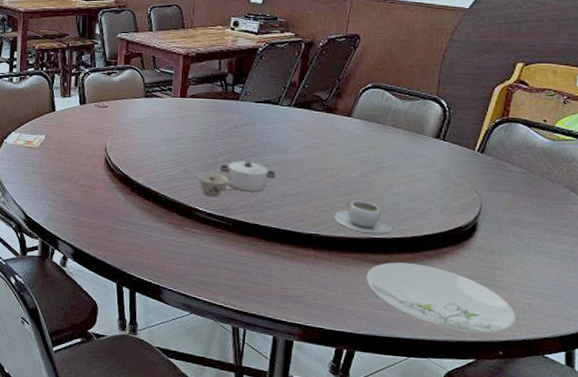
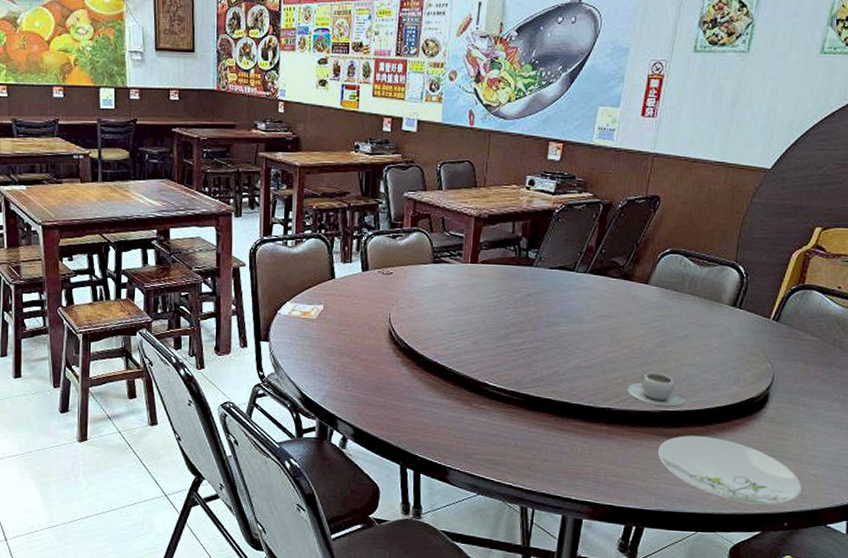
teacup: present [198,172,235,197] -> none [488,344,527,371]
cooking pot: present [219,160,276,193] -> none [510,331,570,365]

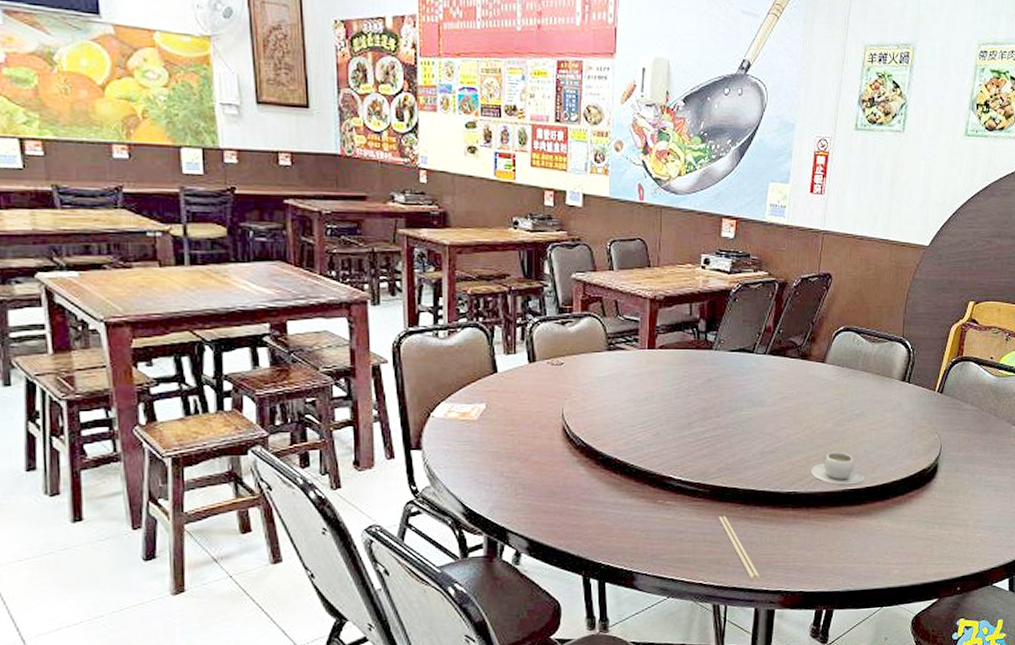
chopsticks: none [530,424,571,489] -> present [718,516,761,580]
plate: present [658,435,802,506] -> none [843,511,970,573]

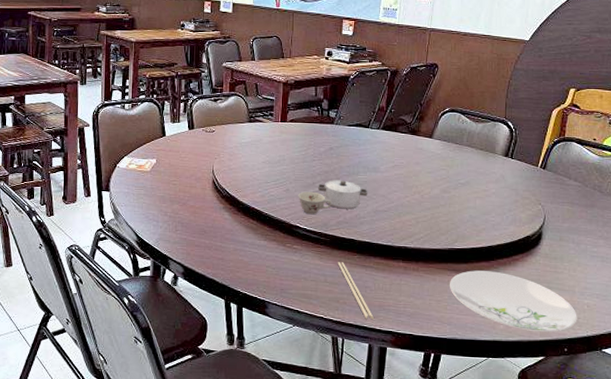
teacup: none [670,434,711,462] -> present [298,191,332,215]
cooking pot: none [694,418,753,453] -> present [317,180,368,209]
teacup: present [811,452,866,487] -> none [420,215,471,246]
plate: none [843,511,970,573] -> present [450,270,577,333]

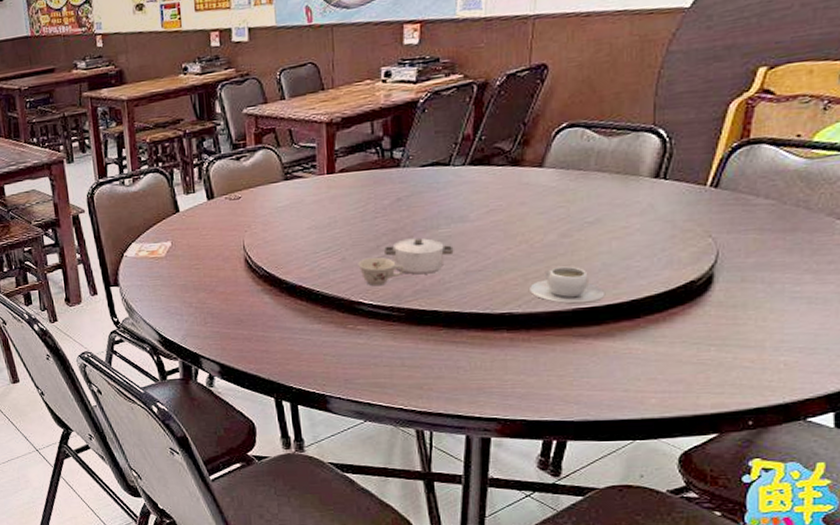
chopsticks: present [337,262,375,320] -> none [417,340,472,407]
teacup: none [420,215,471,246] -> present [530,266,606,305]
plate: present [450,270,577,333] -> none [576,331,769,404]

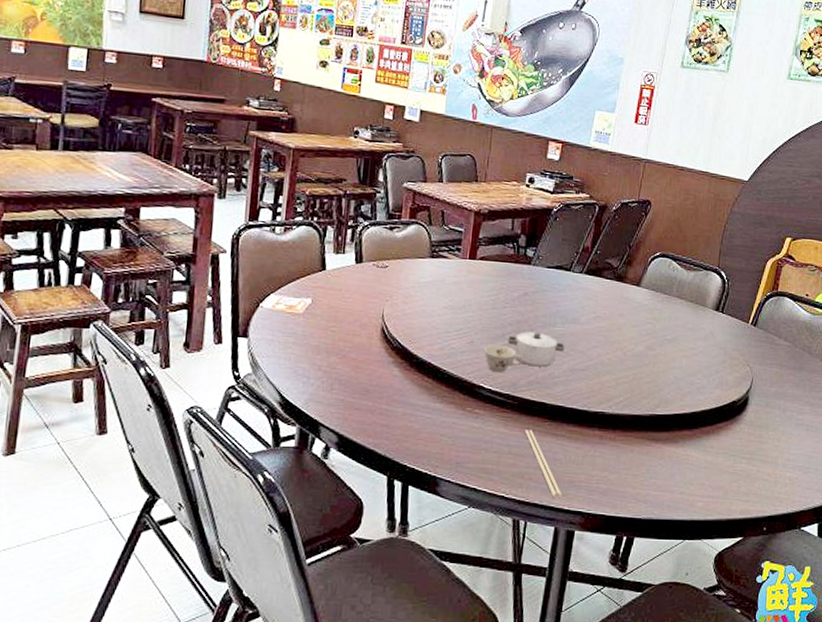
chopsticks: none [417,340,472,407] -> present [524,430,563,498]
teacup: present [530,266,606,305] -> none [619,375,675,412]

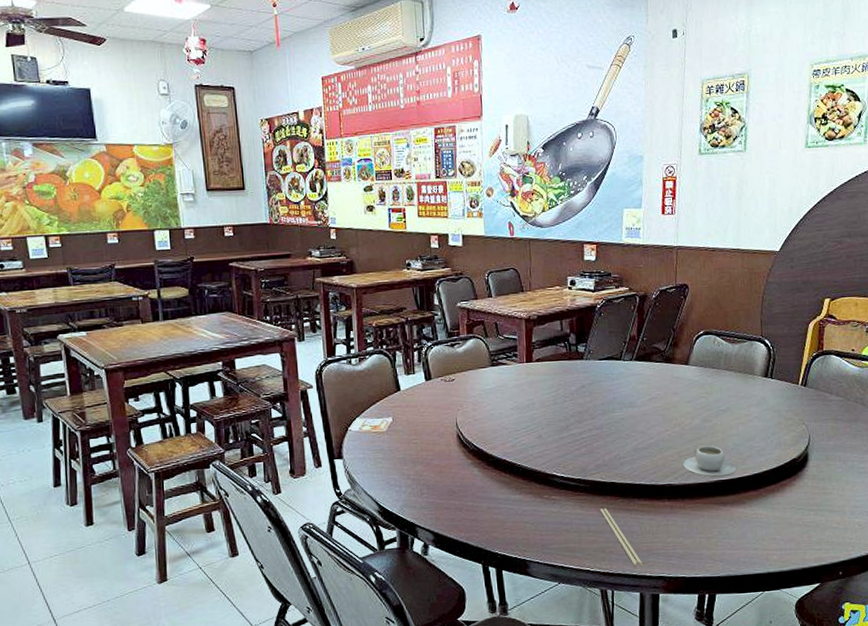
teacup: present [484,344,523,373] -> none [551,435,588,461]
cooking pot: present [507,331,565,367] -> none [571,419,626,451]
teacup: none [619,375,675,412] -> present [683,445,737,478]

